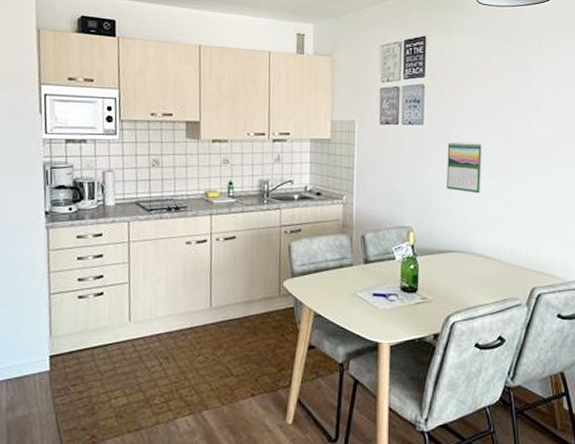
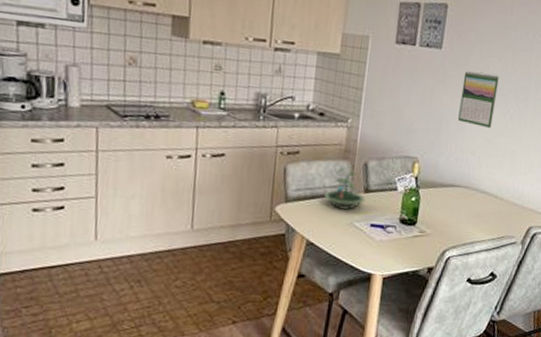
terrarium: none [327,239,365,282] -> present [324,166,365,211]

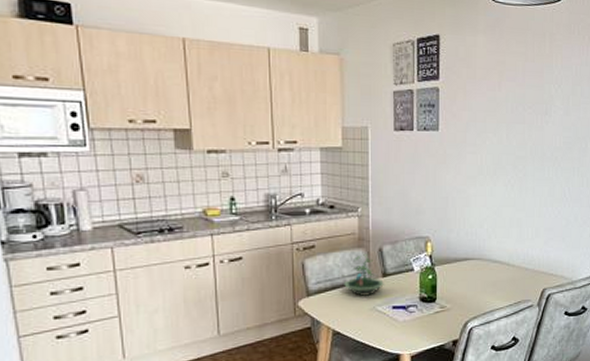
calendar: present [458,71,499,129] -> none [463,148,496,201]

